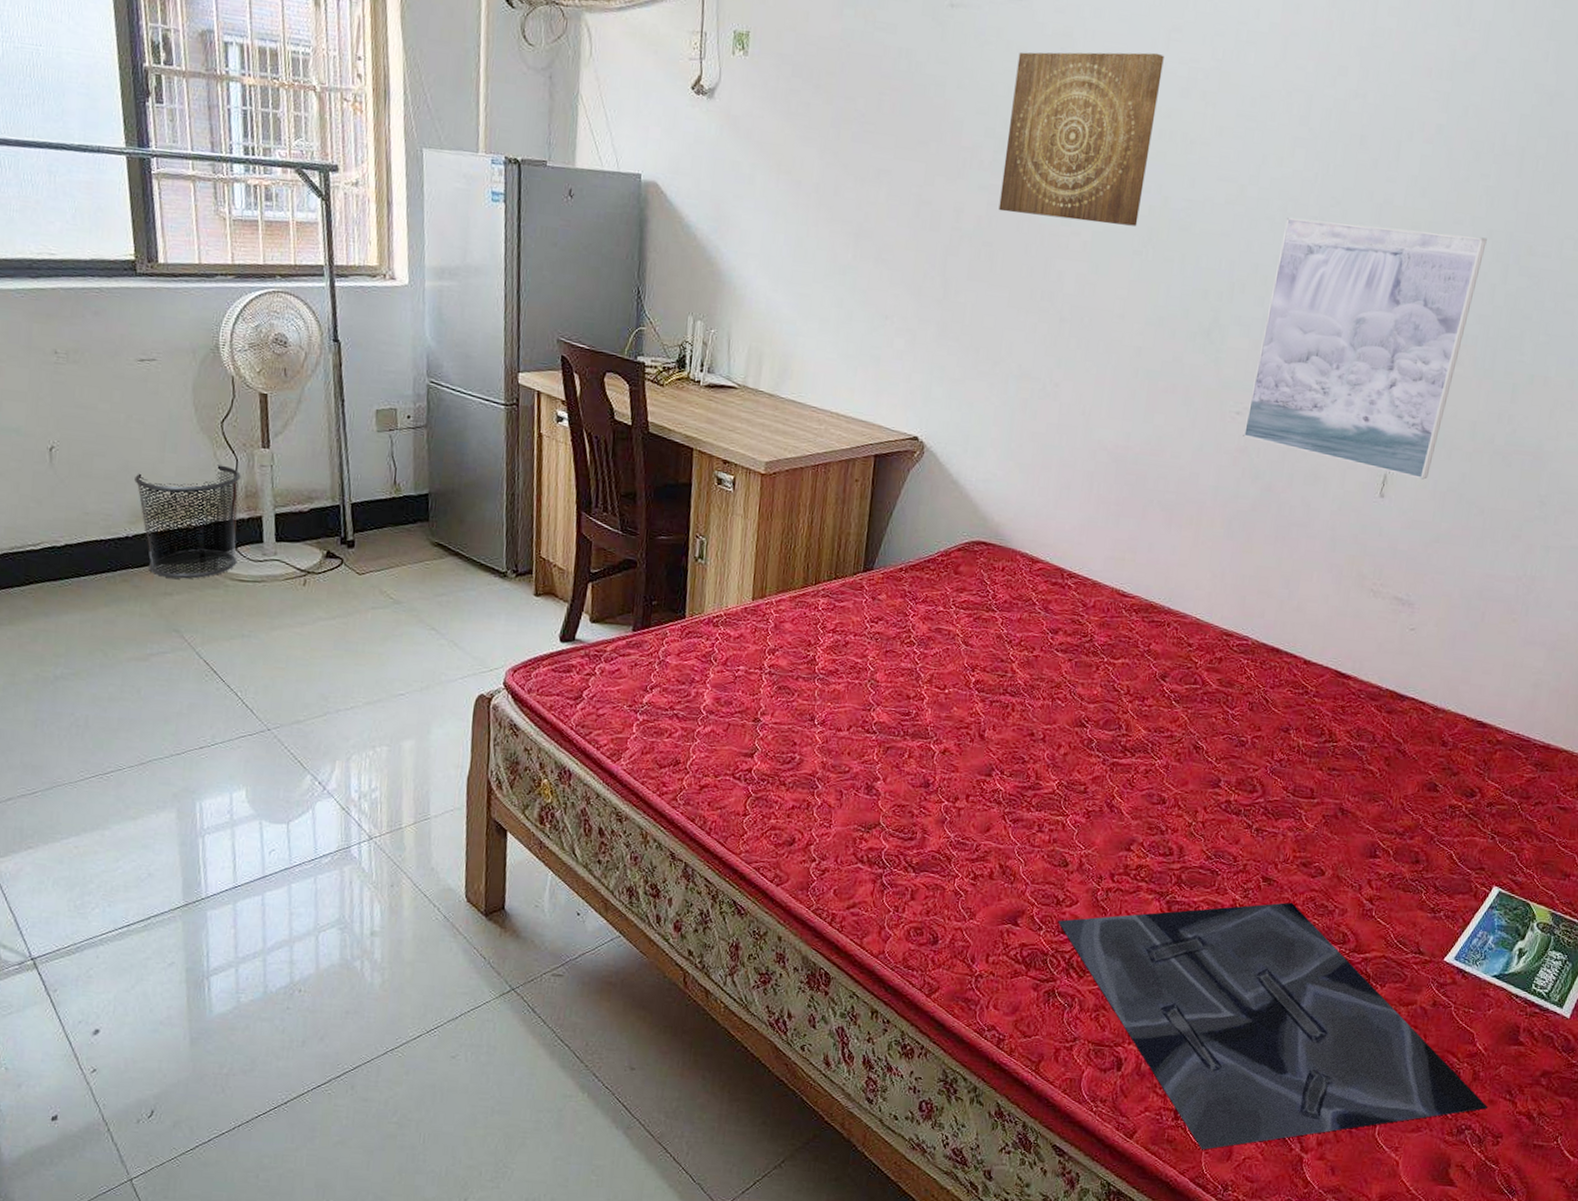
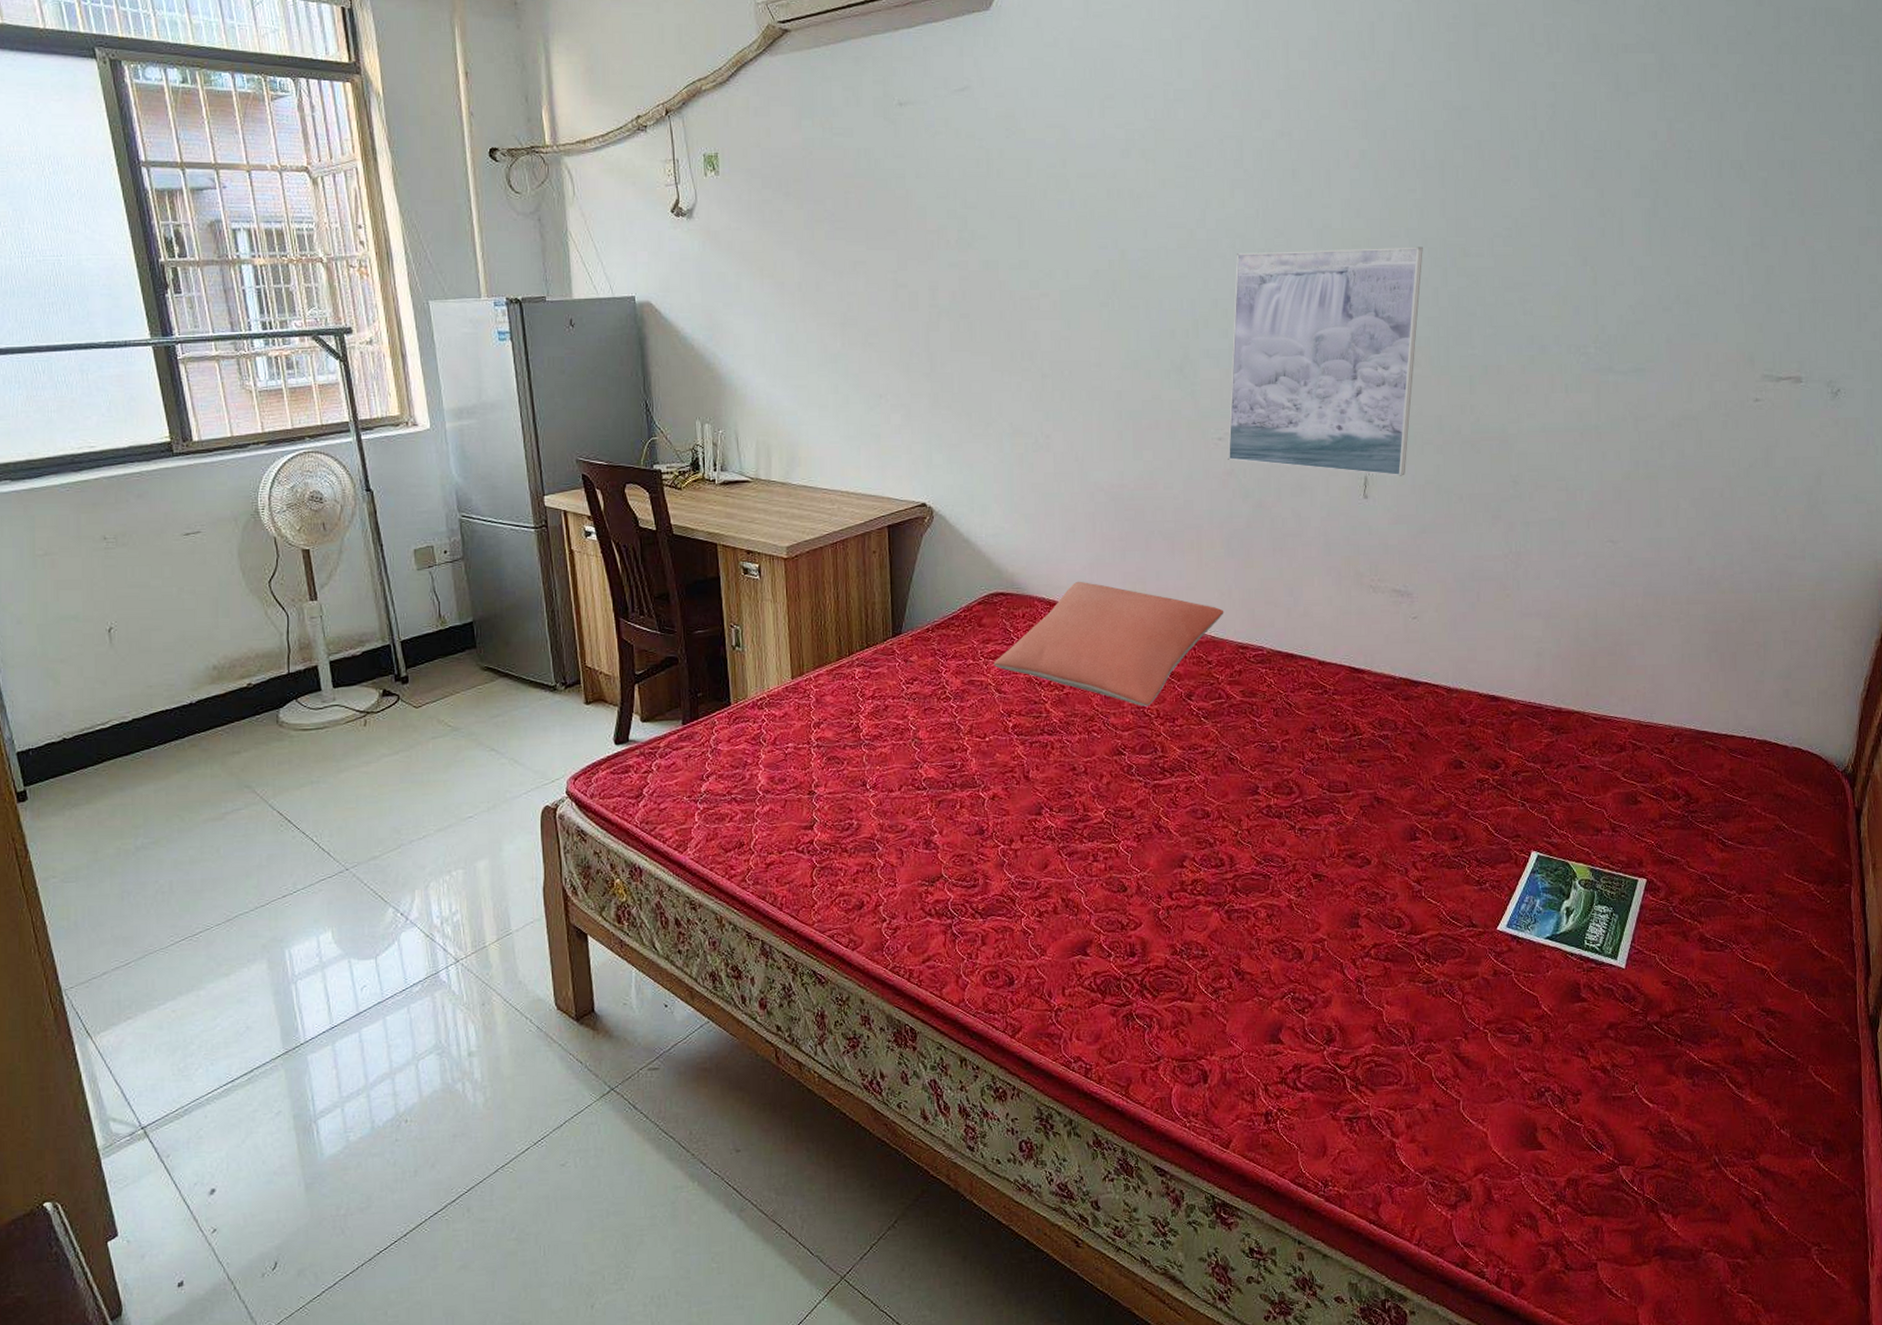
waste bin: present [134,464,241,579] -> none [192,622,299,737]
pillow: none [964,541,1214,682] -> present [993,581,1224,707]
wall art: present [998,52,1164,226] -> none [968,121,1102,284]
tote bag: present [1058,902,1489,1151] -> none [1125,894,1564,1150]

